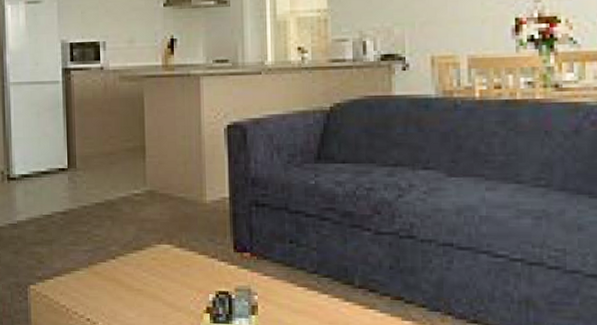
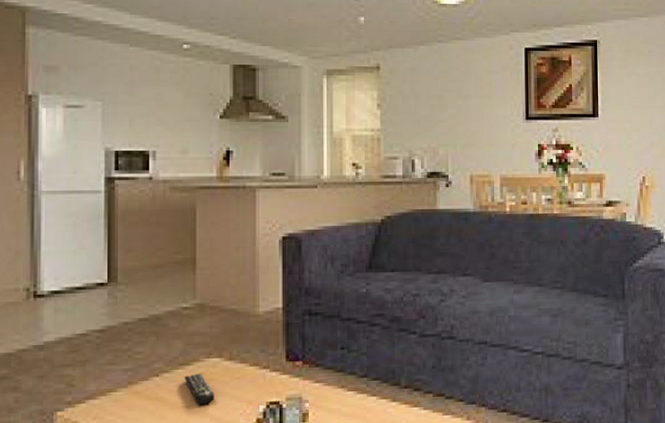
remote control: none [138,258,166,290] -> present [184,372,215,406]

